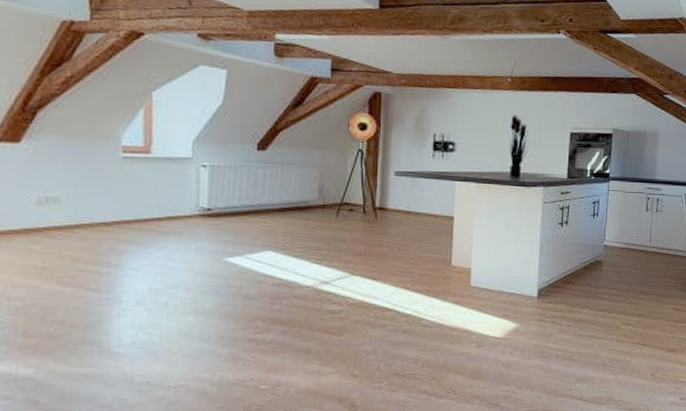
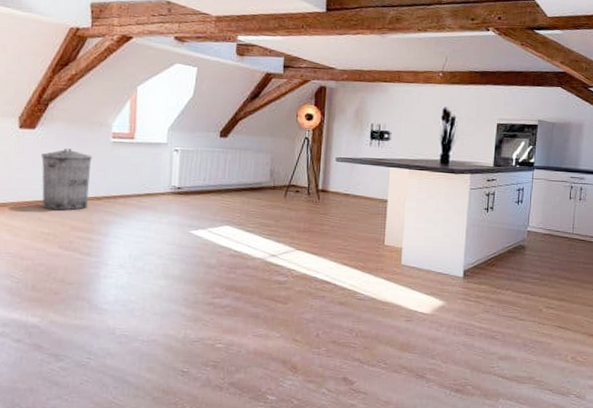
trash can: none [28,165,97,240] -> present [40,148,92,211]

